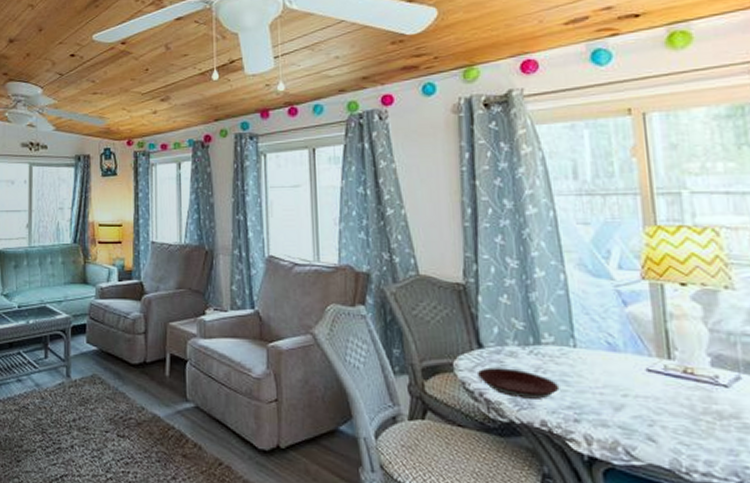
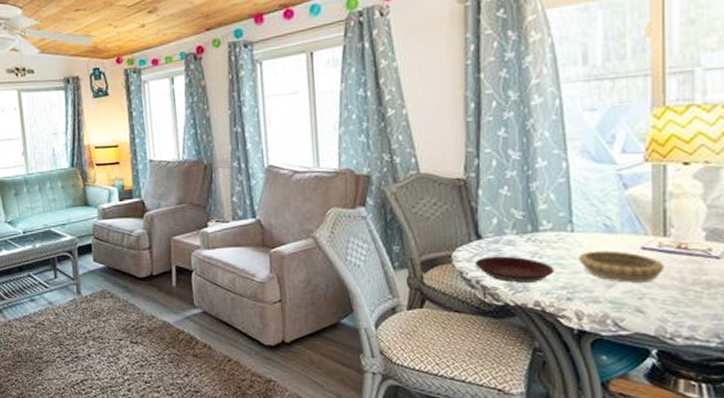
decorative bowl: none [583,369,673,408] -> present [578,250,664,283]

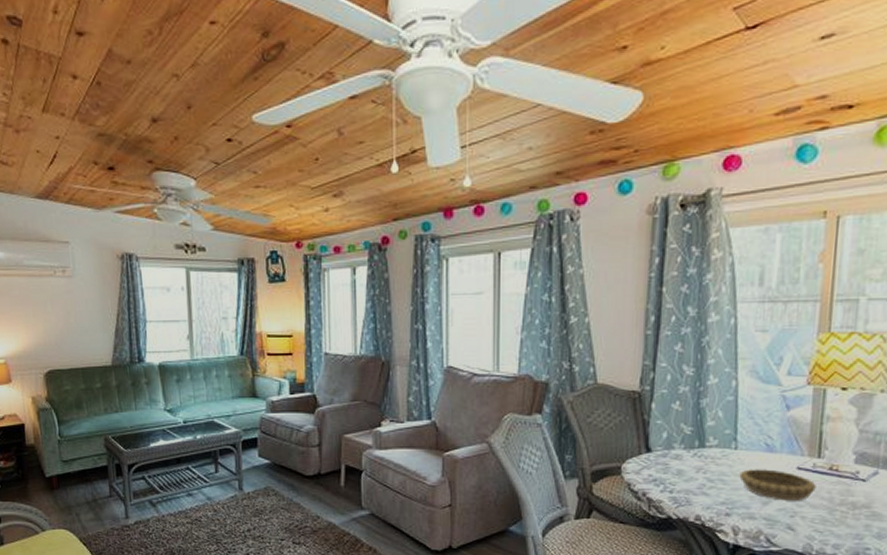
plate: present [474,256,555,283] -> none [642,470,717,497]

